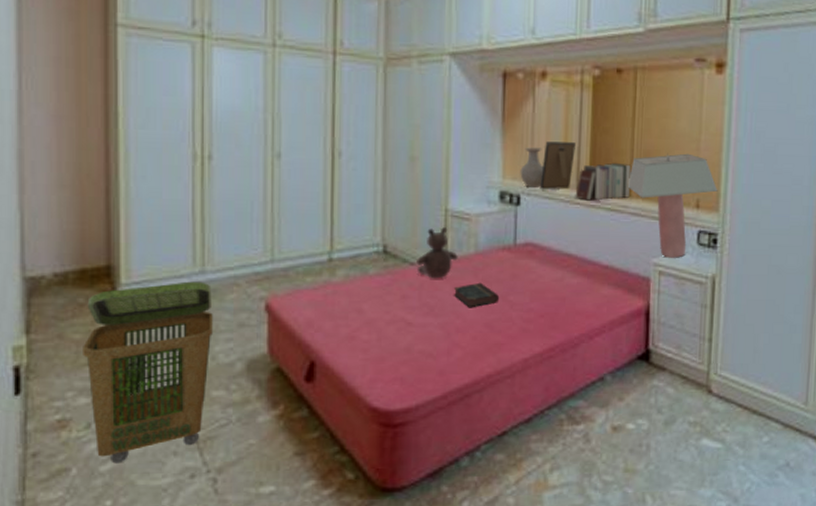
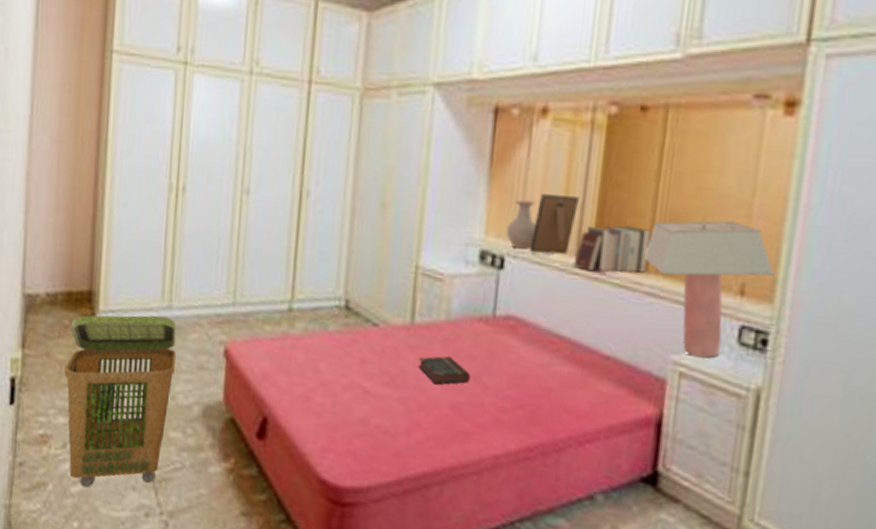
stuffed animal: present [415,227,458,279] -> none [378,286,427,346]

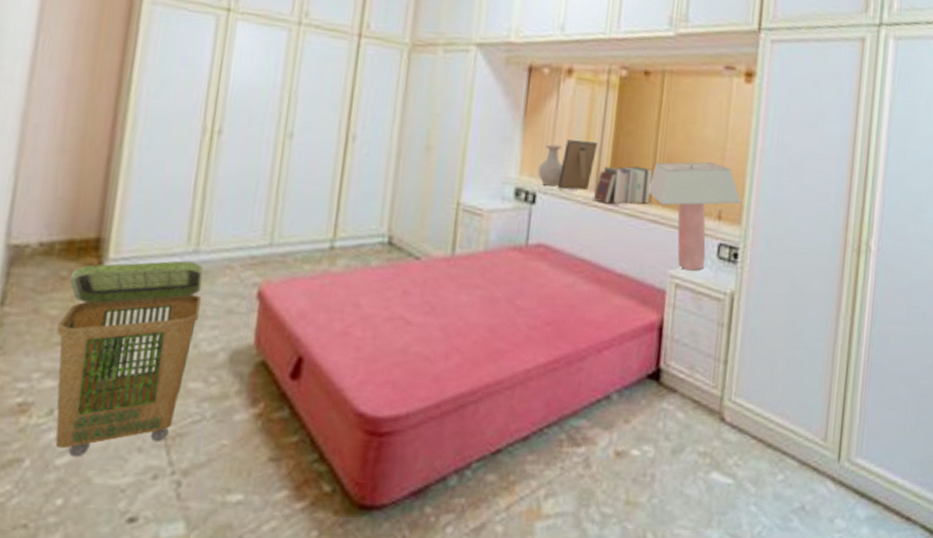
book: present [419,356,471,385] -> none [458,283,506,310]

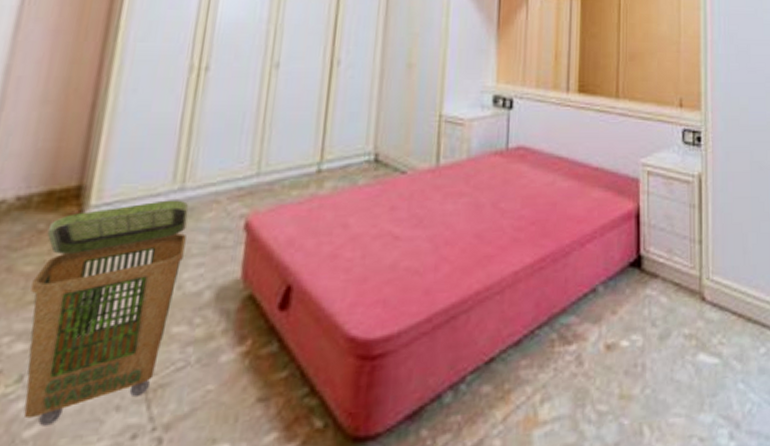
vase: present [538,144,563,187] -> none [513,52,536,91]
picture frame: present [557,139,598,191] -> none [532,46,566,93]
books: present [593,166,653,204] -> none [565,65,618,103]
table lamp: present [647,161,741,271] -> none [615,55,699,157]

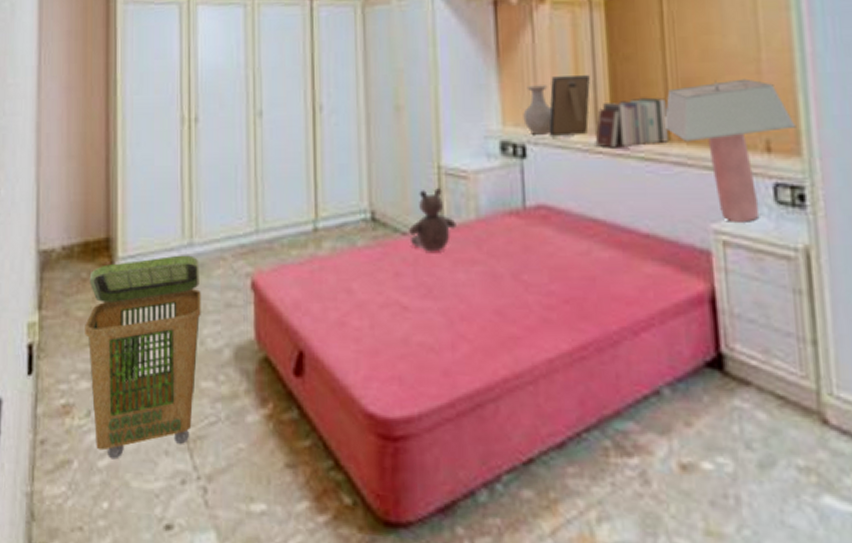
stuffed animal: none [406,133,450,188] -> present [408,188,456,252]
vase: none [513,52,536,91] -> present [523,85,553,135]
picture frame: none [532,46,566,93] -> present [548,75,590,138]
books: none [565,65,618,103] -> present [594,97,670,148]
table lamp: none [615,55,699,157] -> present [663,78,796,222]

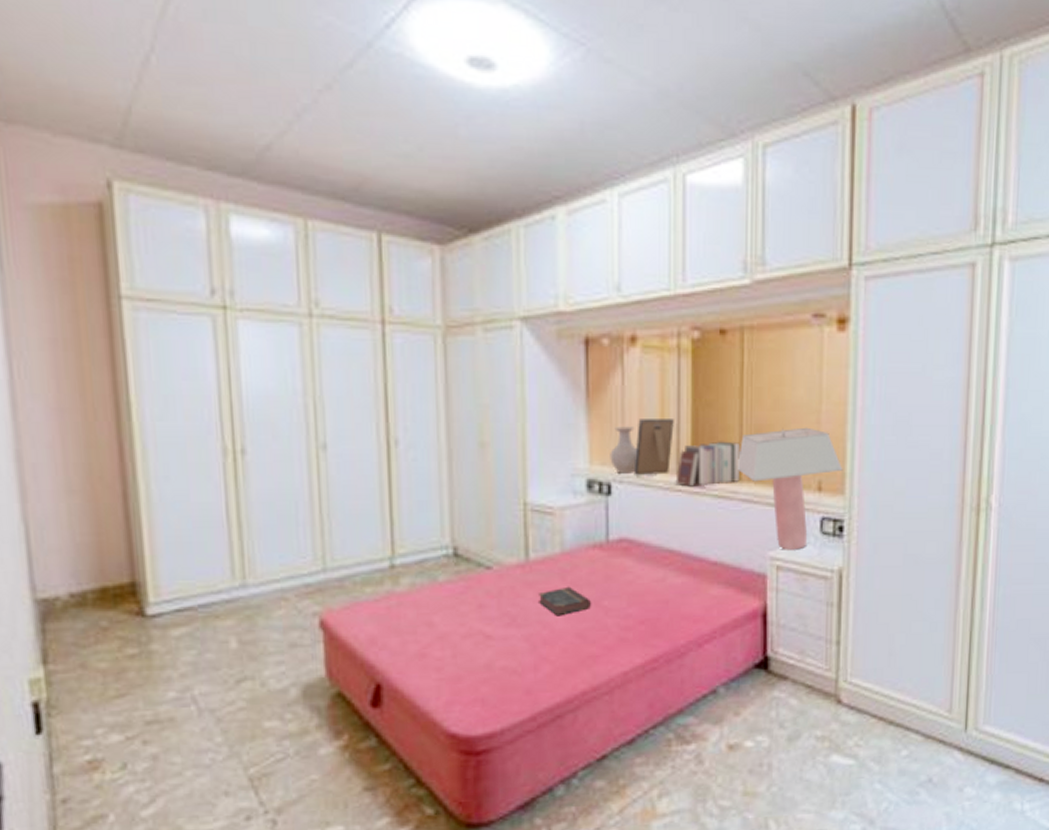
laundry basket: present [85,255,201,460] -> none [110,597,260,808]
stuffed animal: present [408,188,456,252] -> none [492,524,541,584]
book: none [455,256,511,290] -> present [539,586,592,617]

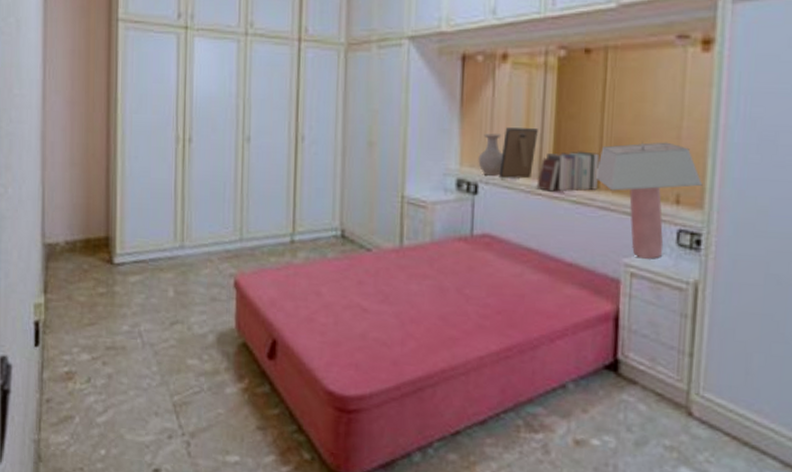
book: present [539,586,592,617] -> none [409,272,455,299]

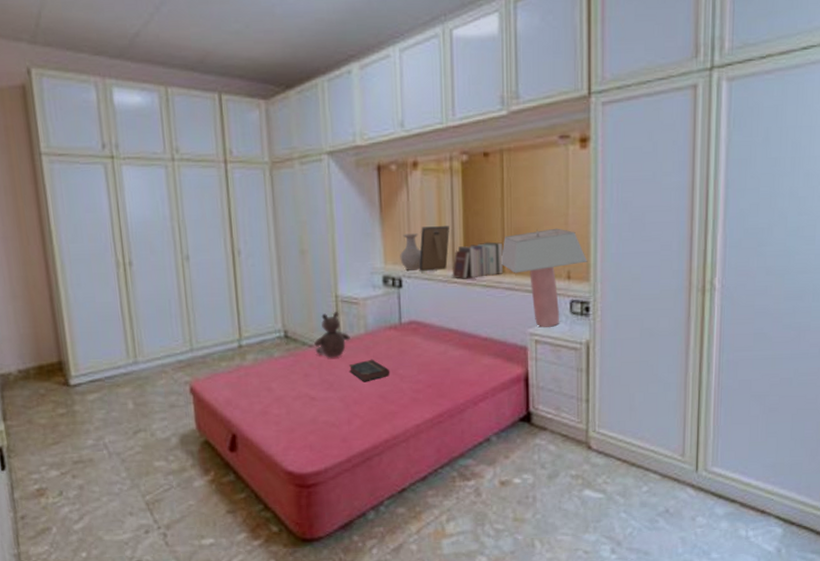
stuffed animal: none [372,214,414,267] -> present [313,312,350,358]
book: none [409,272,455,299] -> present [349,359,390,382]

